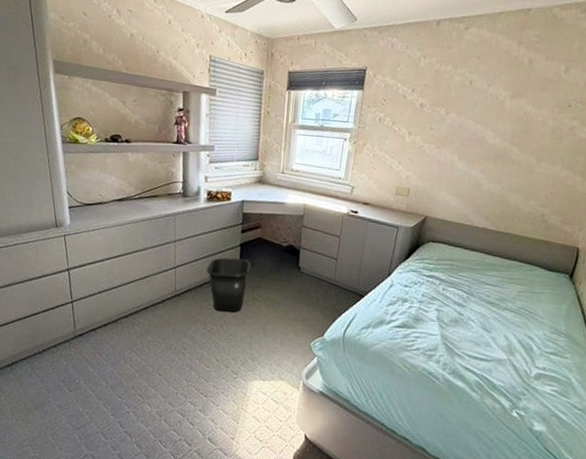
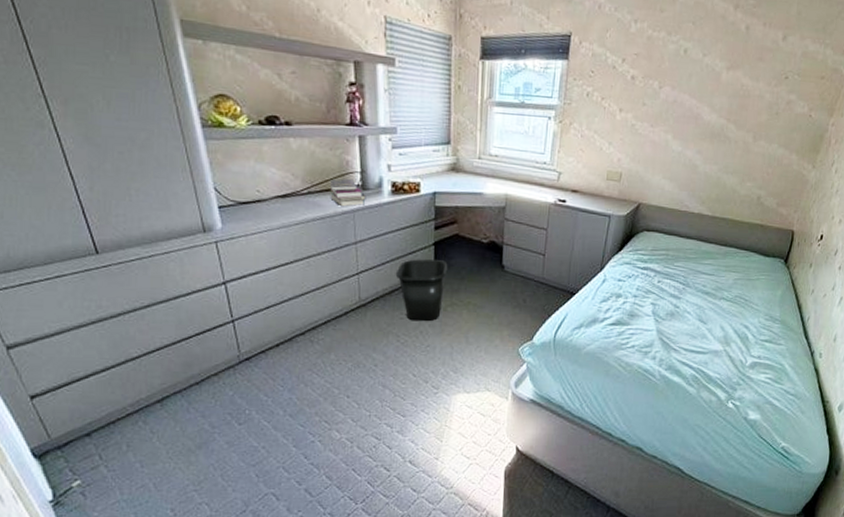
books: none [157,187,186,211] -> present [329,179,366,207]

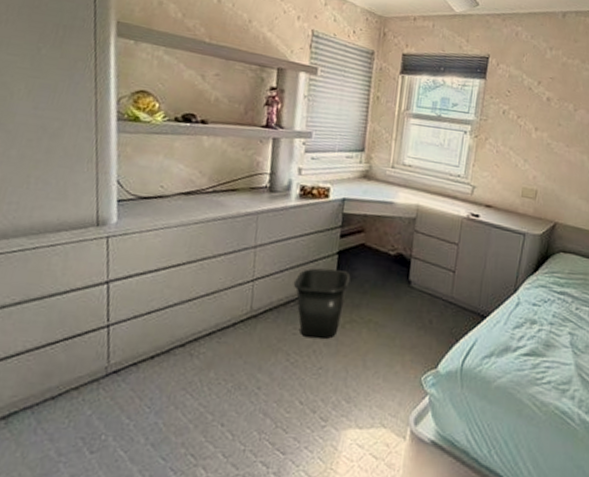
books: present [329,179,366,207] -> none [236,179,273,209]

